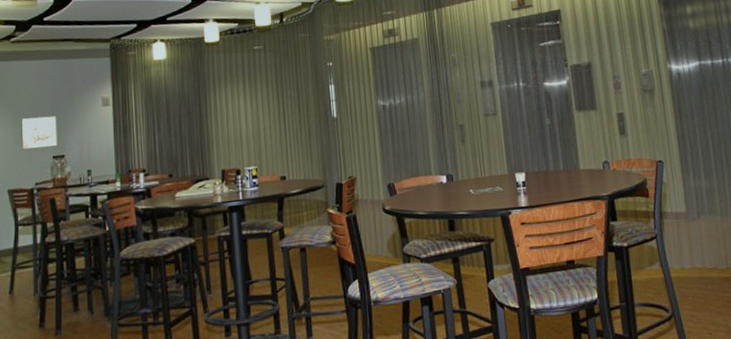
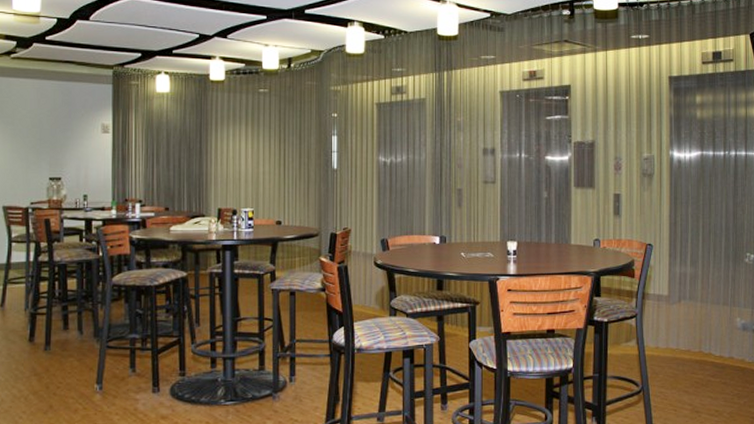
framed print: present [21,115,57,150] -> none [18,137,55,168]

